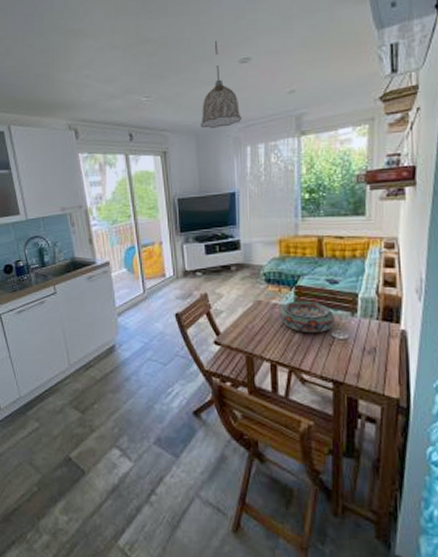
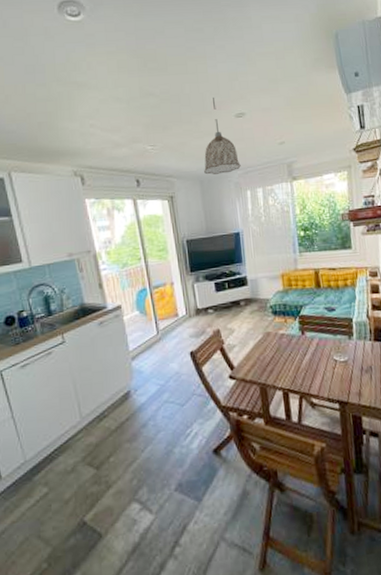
decorative bowl: present [279,300,334,334] -> none [286,328,335,359]

